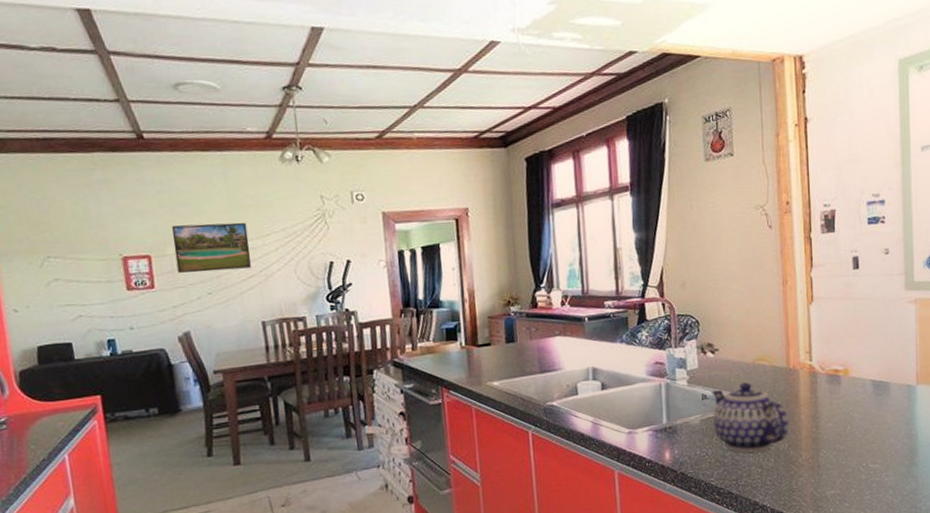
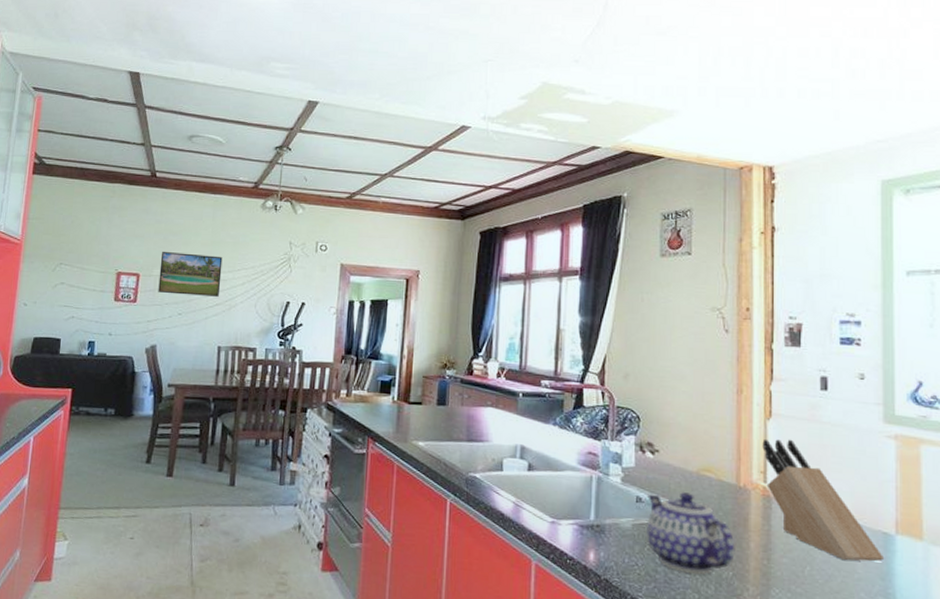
knife block: none [807,318,909,415] -> present [762,438,885,562]

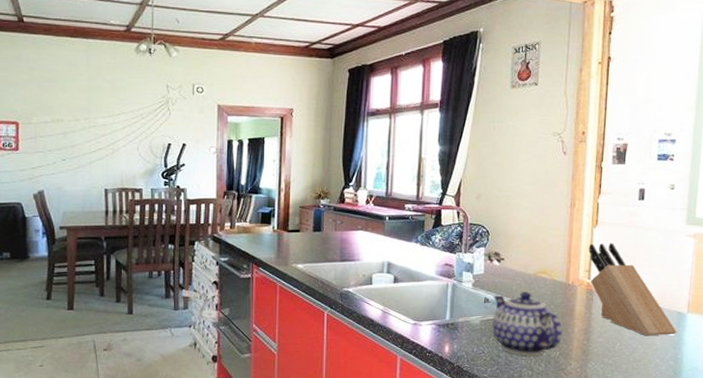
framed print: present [158,251,223,297] -> none [38,98,102,141]

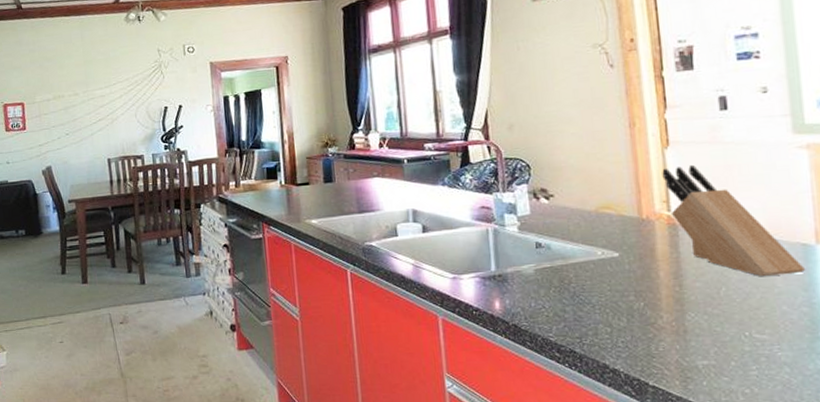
teapot: present [492,291,563,357] -> none [545,231,645,310]

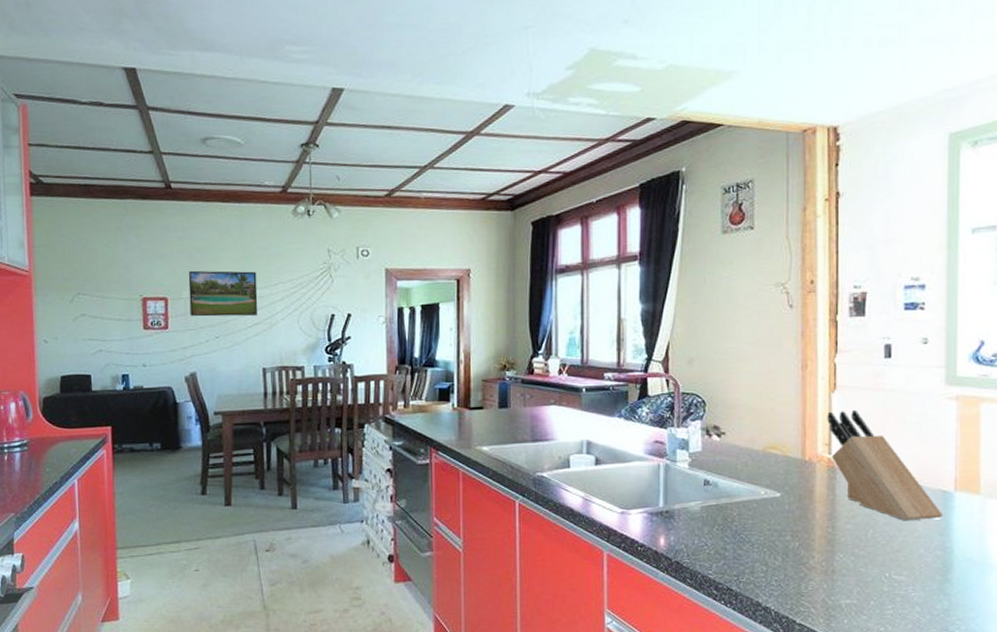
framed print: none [40,74,101,117] -> present [188,270,258,317]

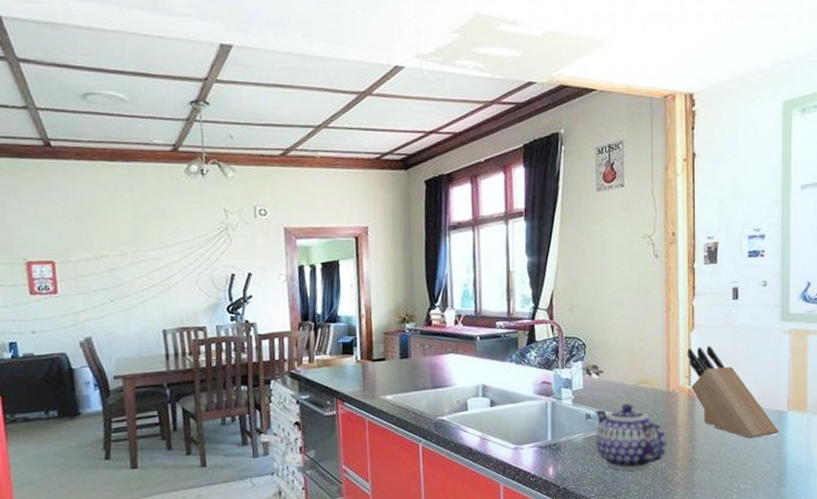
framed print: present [188,270,258,317] -> none [76,232,154,280]
teapot: none [714,470,801,549] -> present [594,403,667,471]

